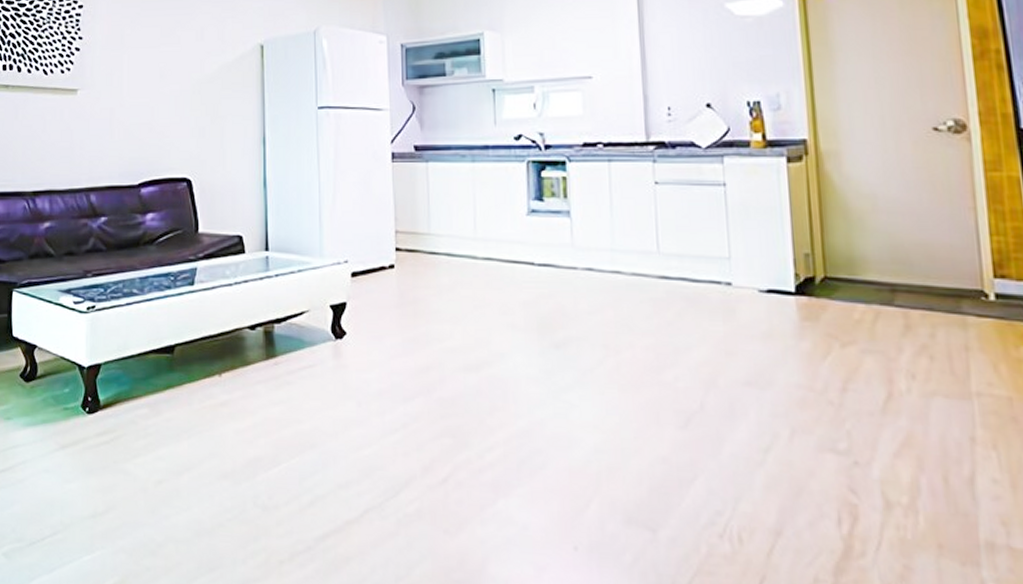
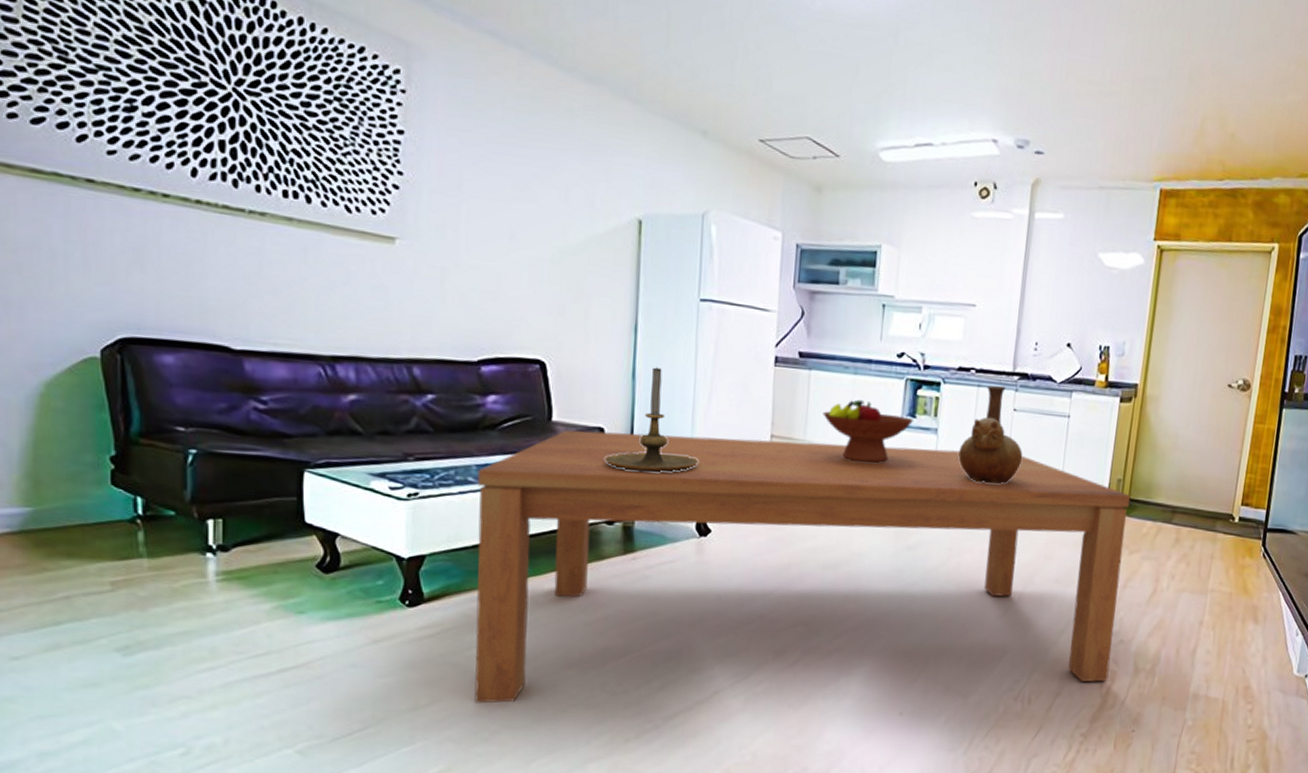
dining table: none [140,233,847,519] -> present [474,430,1131,704]
candle holder: none [245,175,329,275] -> present [605,367,699,472]
fruit bowl: none [445,187,543,252] -> present [823,399,914,463]
vase: none [598,158,676,269] -> present [958,385,1023,485]

